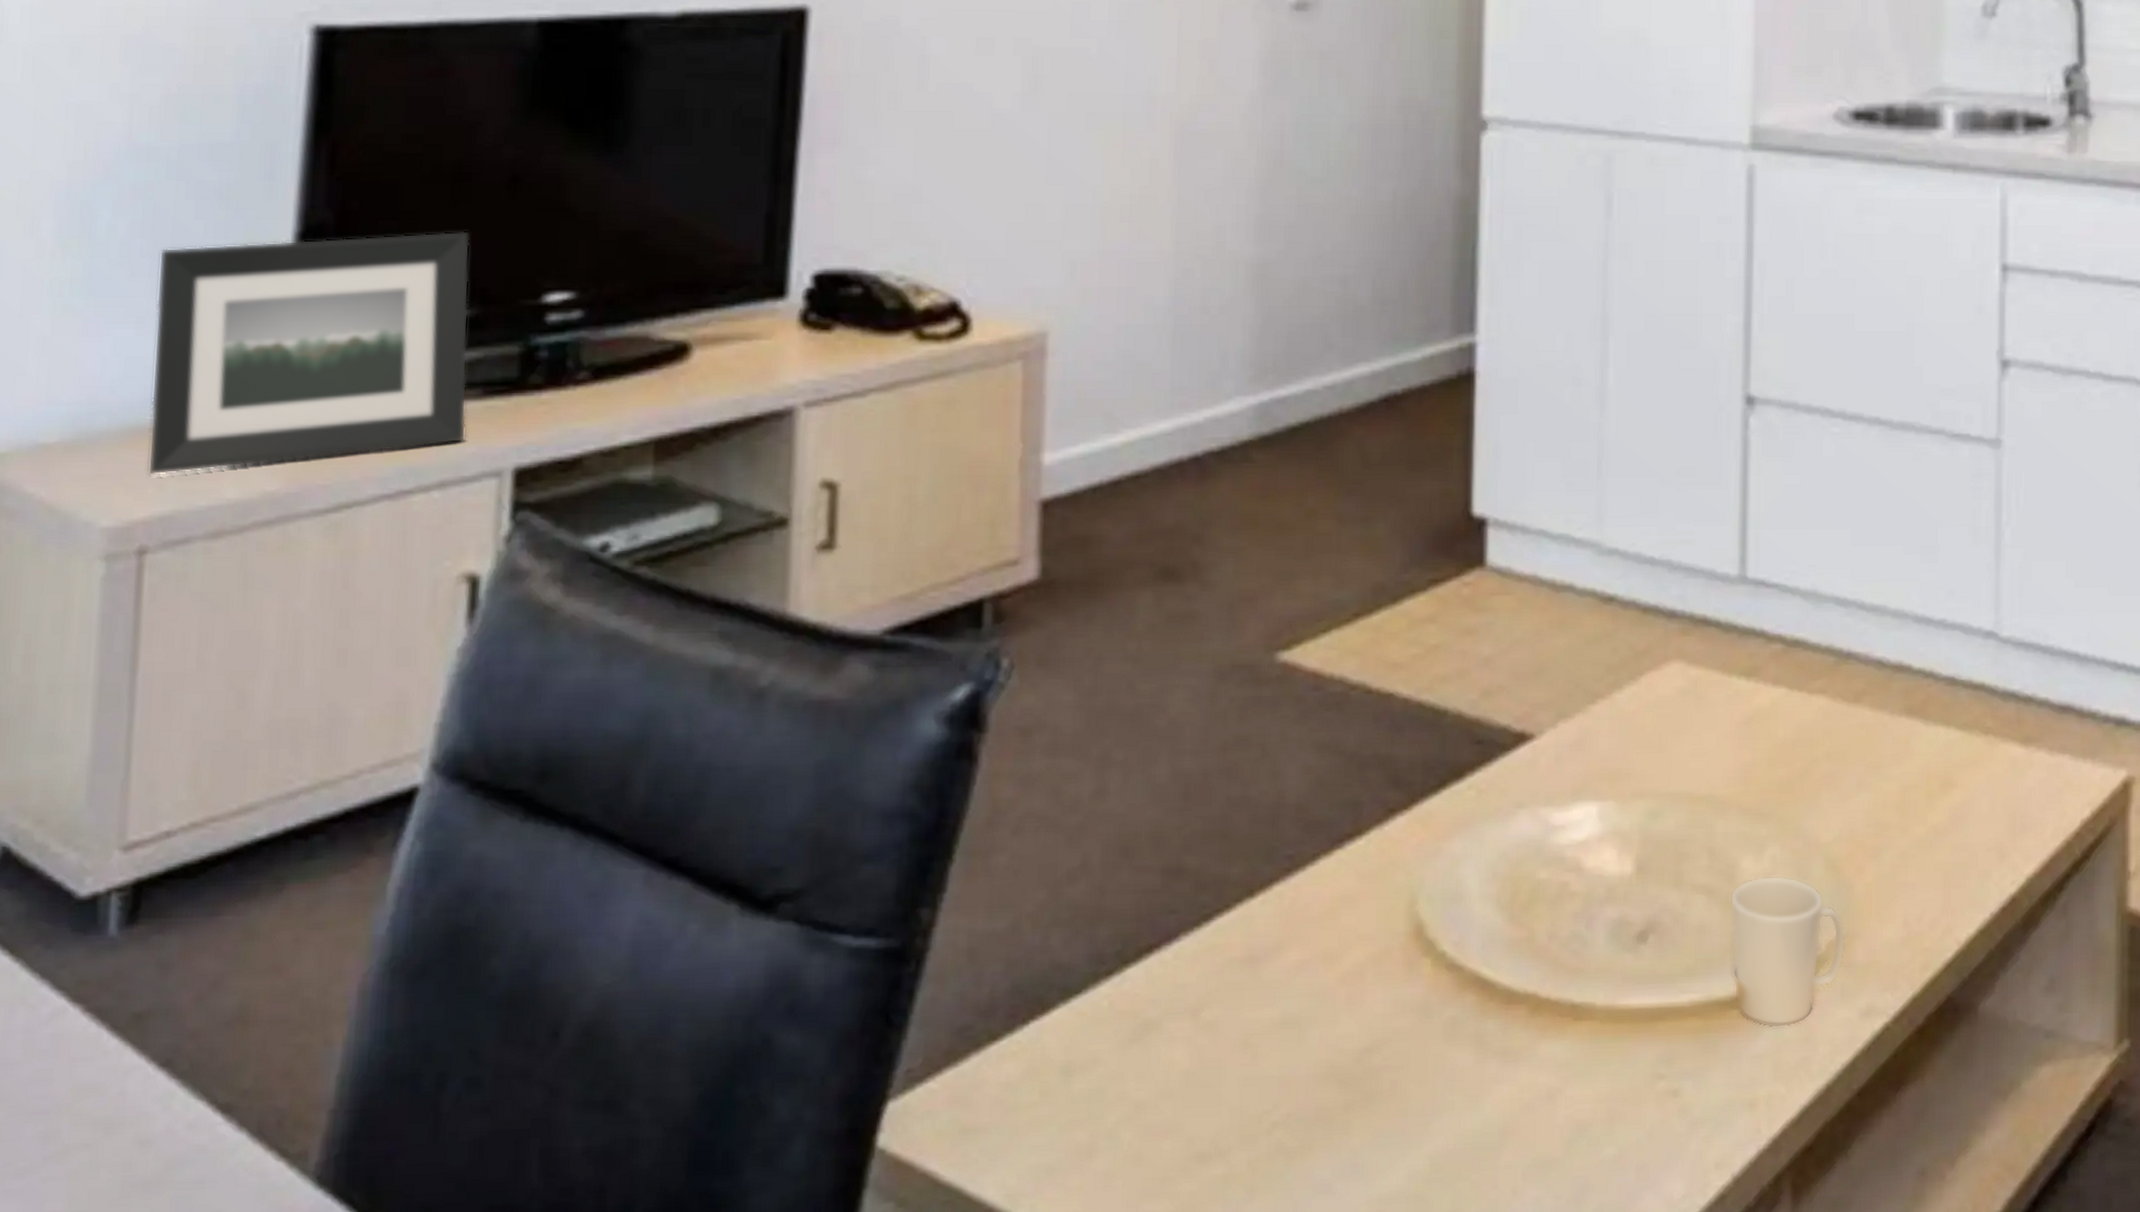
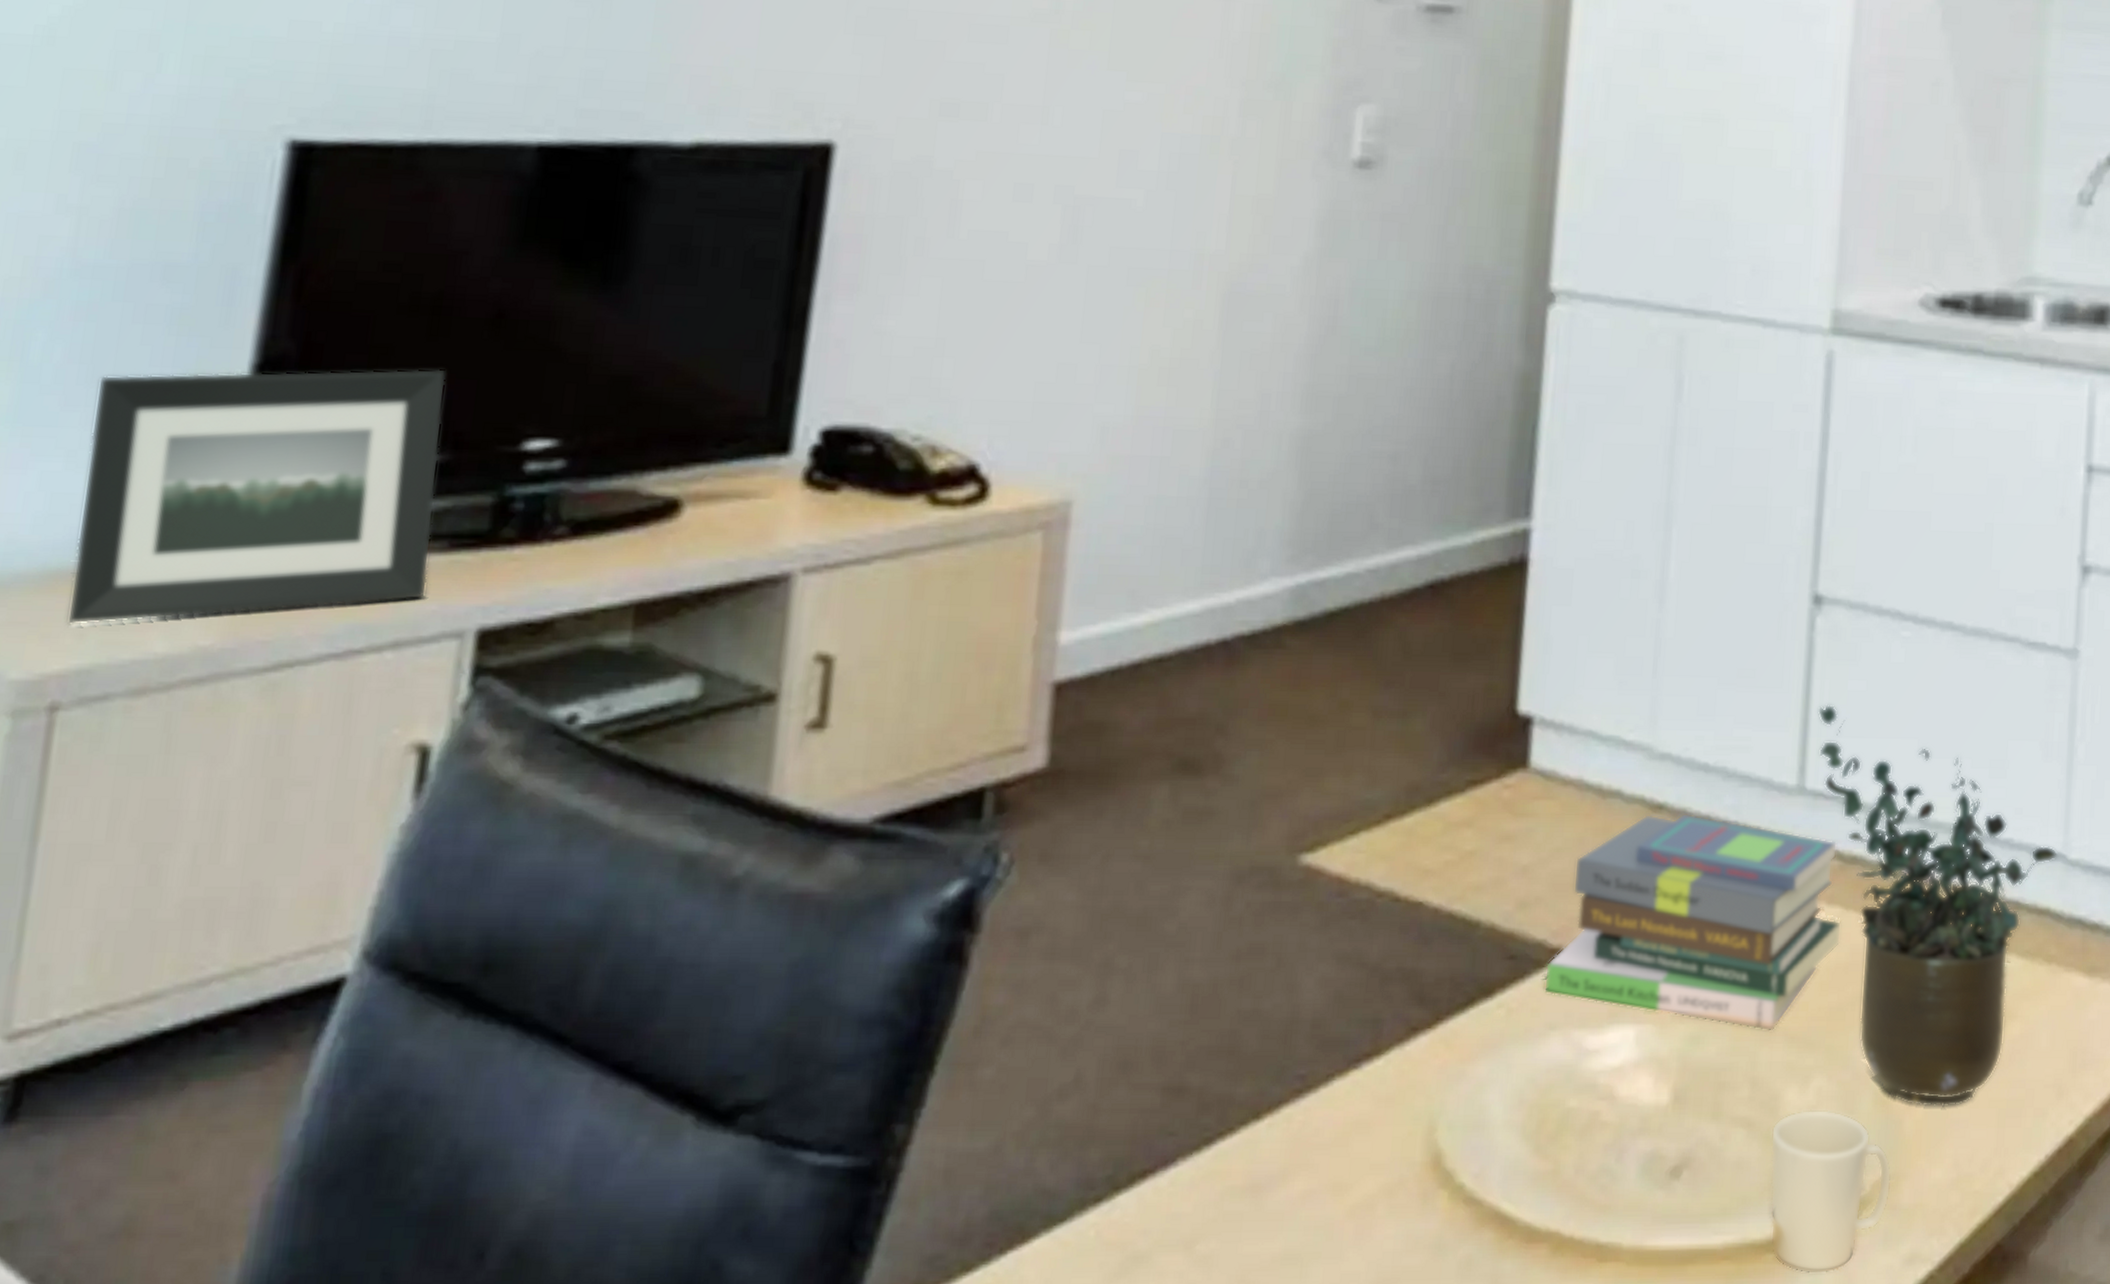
books: none [1510,605,1788,805] -> present [1543,814,1842,1031]
potted plant: none [1755,498,1989,871] -> present [1817,704,2058,1107]

